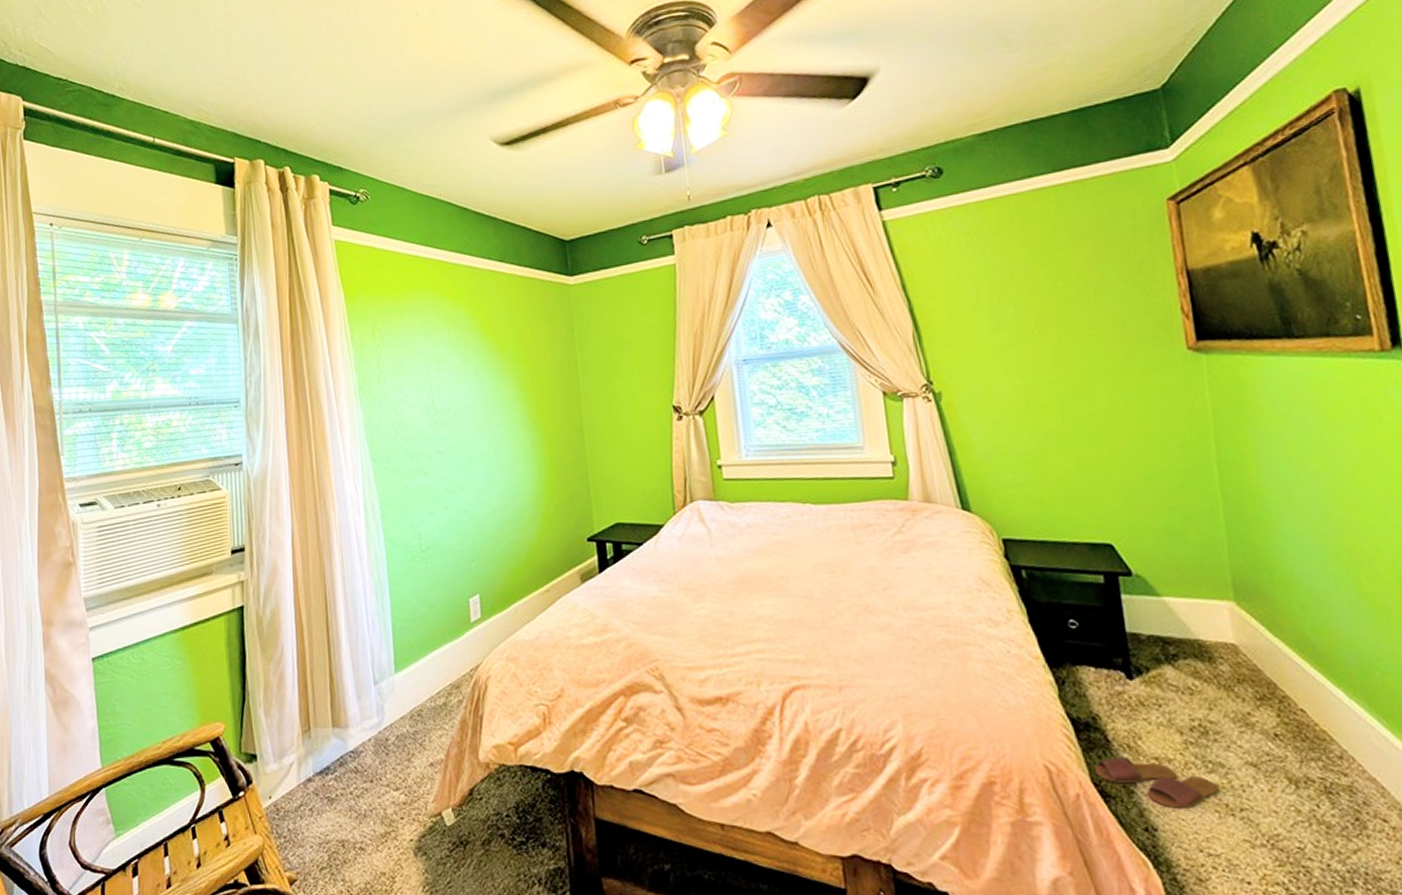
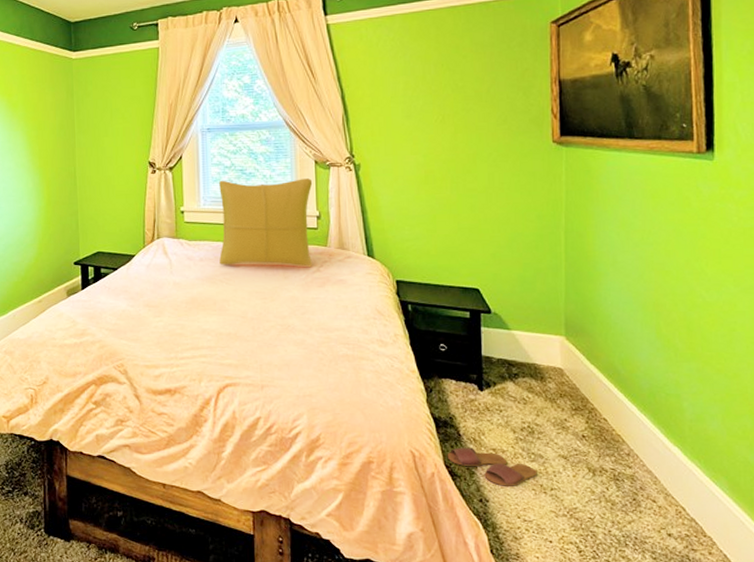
pillow: none [763,414,892,531] -> present [219,178,313,268]

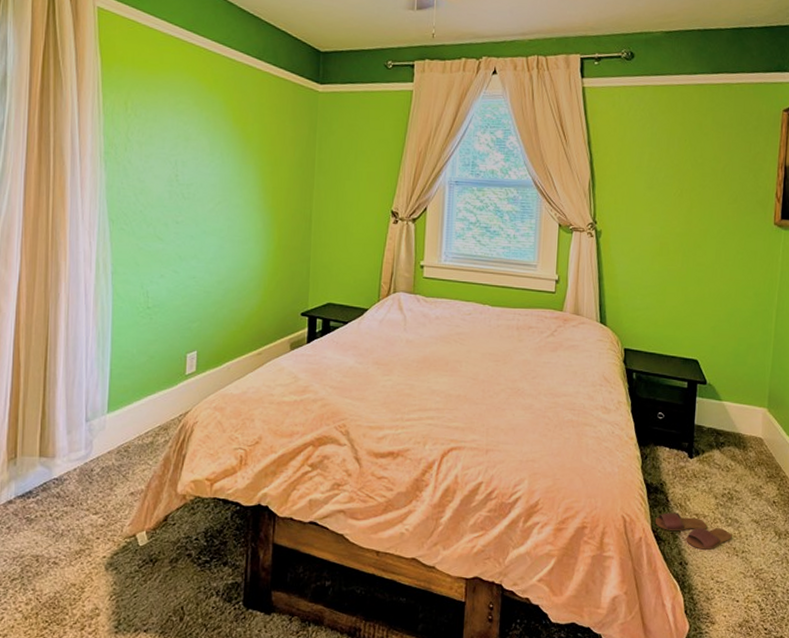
pillow: present [219,178,313,268] -> none [455,236,555,332]

